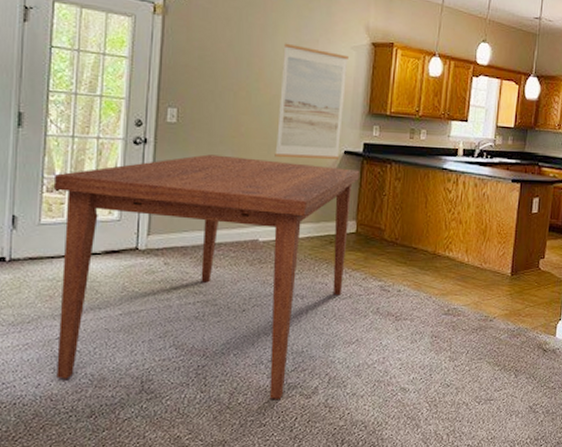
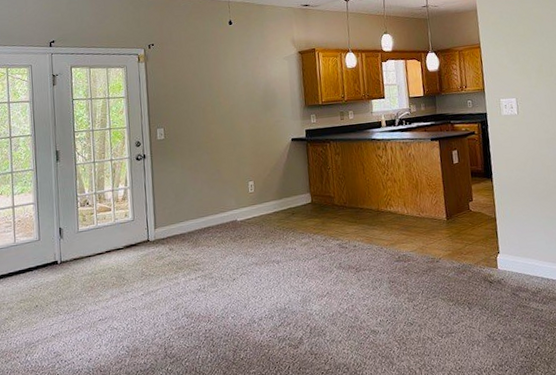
dining table: present [53,154,359,399] -> none [84,152,309,353]
wall art: present [274,43,349,160] -> none [234,64,289,153]

